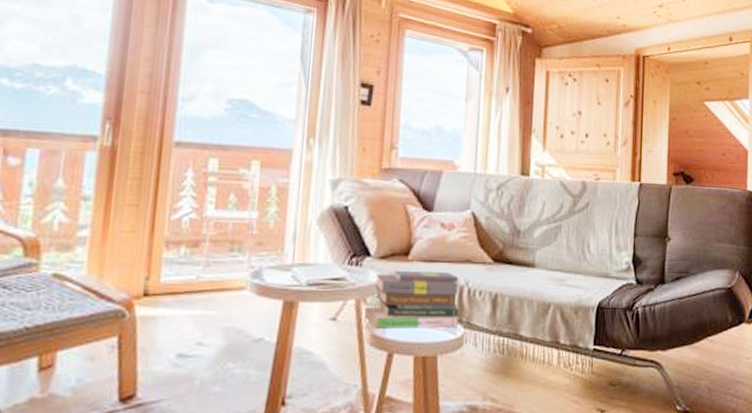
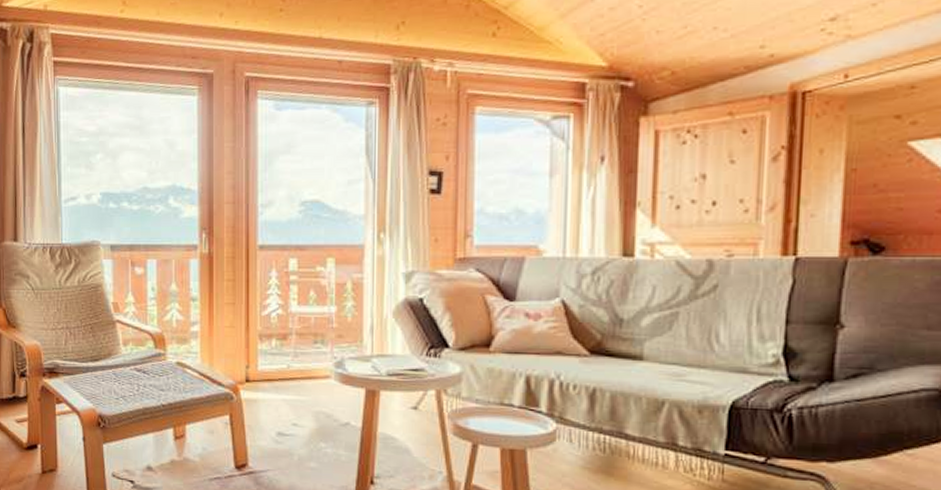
books: present [363,271,459,329] -> none [445,363,550,423]

